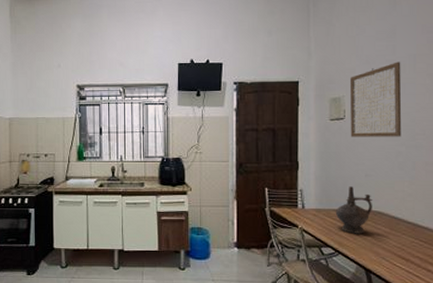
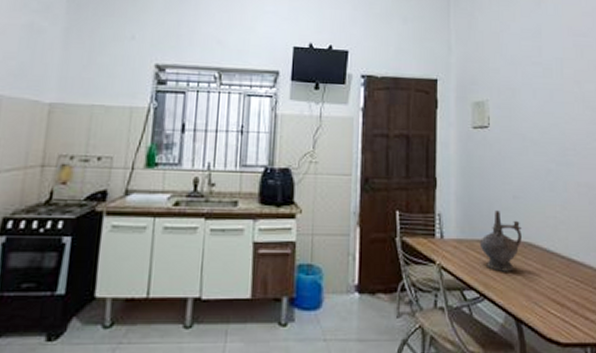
wall art: present [350,61,402,137] -> none [495,65,551,152]

